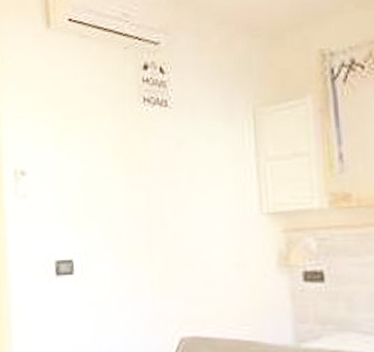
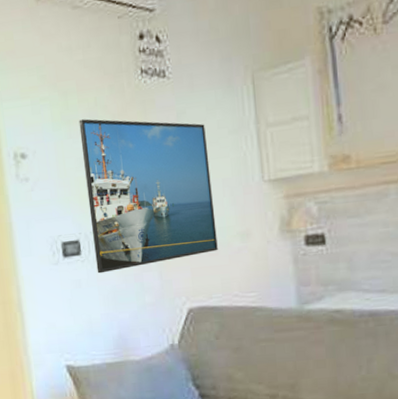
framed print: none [80,141,213,295] -> present [78,119,218,274]

